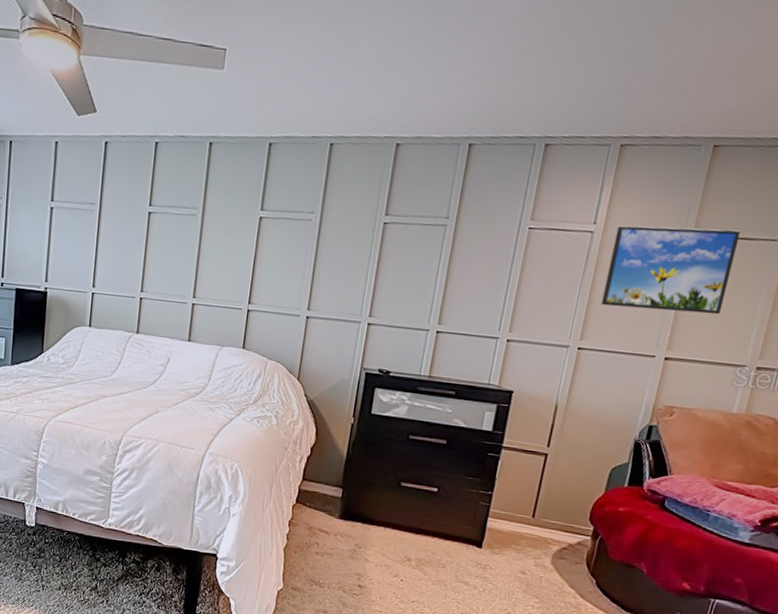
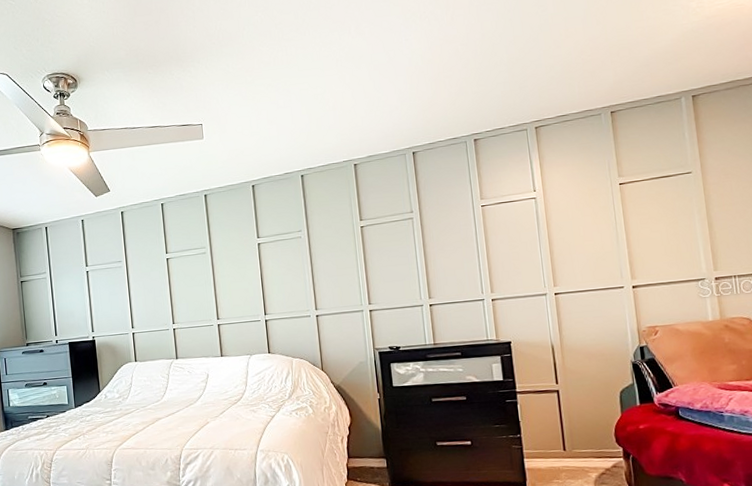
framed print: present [601,225,740,315] -> none [554,171,666,255]

